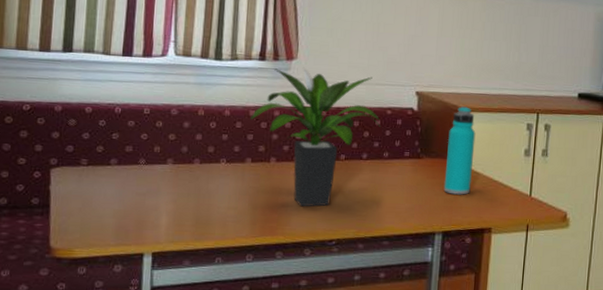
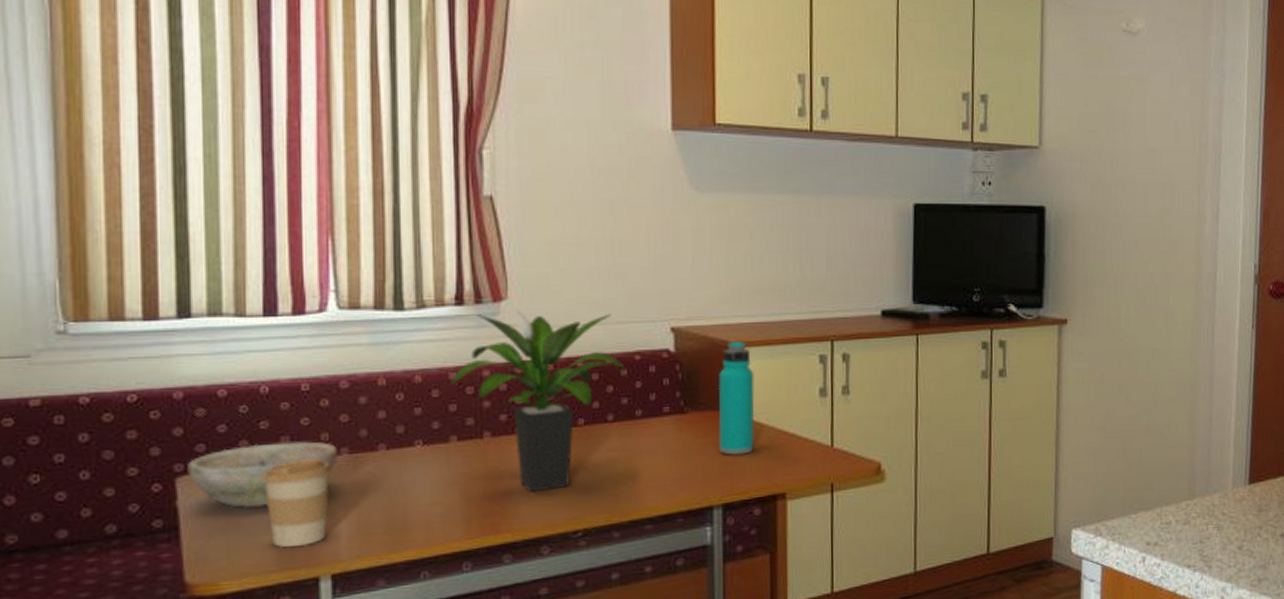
bowl: none [59,149,166,197] -> present [187,441,338,509]
coffee cup: none [109,164,160,229] -> present [260,457,333,548]

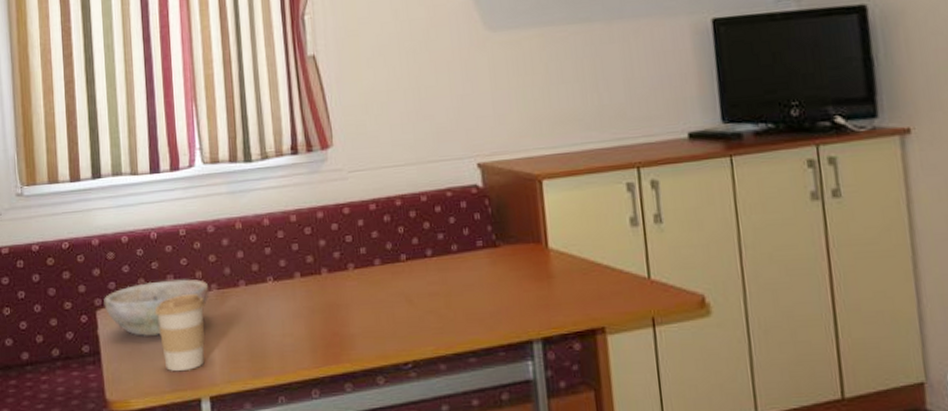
potted plant: present [451,309,629,493] -> none [292,153,442,325]
water bottle: present [718,341,755,455] -> none [527,173,569,288]

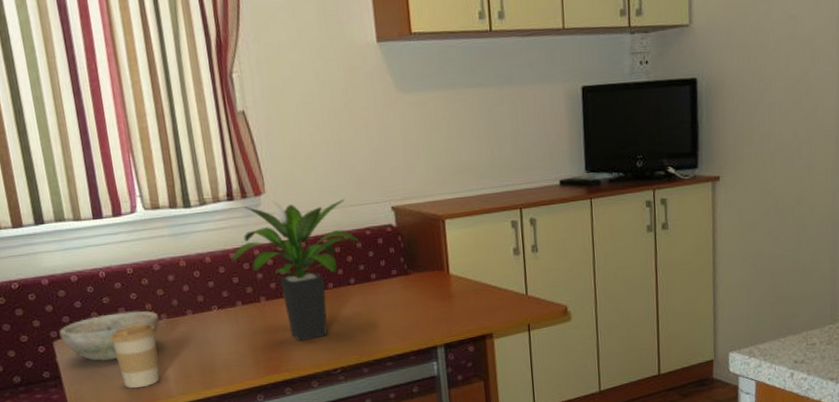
potted plant: none [292,153,442,325] -> present [232,199,363,341]

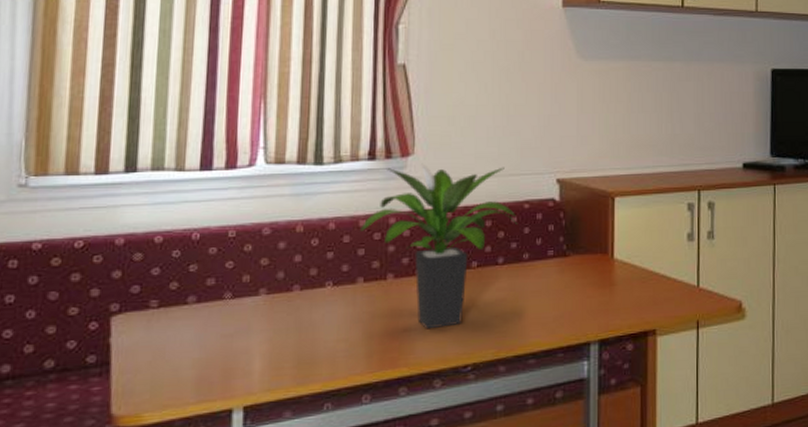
bowl: present [59,311,160,362] -> none [122,283,257,345]
coffee cup: present [109,322,160,389] -> none [186,297,251,382]

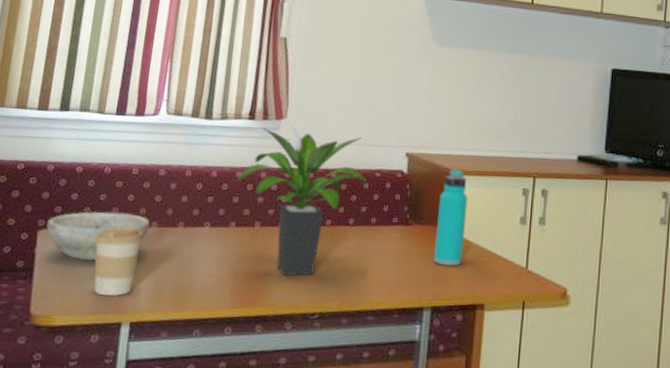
bowl: none [122,283,257,345] -> present [46,211,150,261]
coffee cup: none [186,297,251,382] -> present [93,227,144,297]
water bottle: none [597,191,630,295] -> present [433,169,468,267]

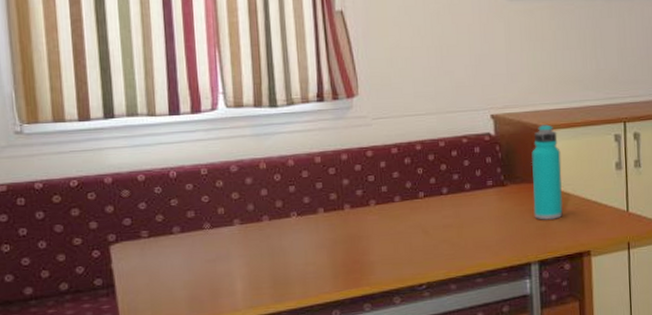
bowl: present [46,211,150,261] -> none [118,215,232,270]
coffee cup: present [93,227,144,297] -> none [174,227,228,300]
potted plant: present [237,126,369,276] -> none [317,103,458,253]

